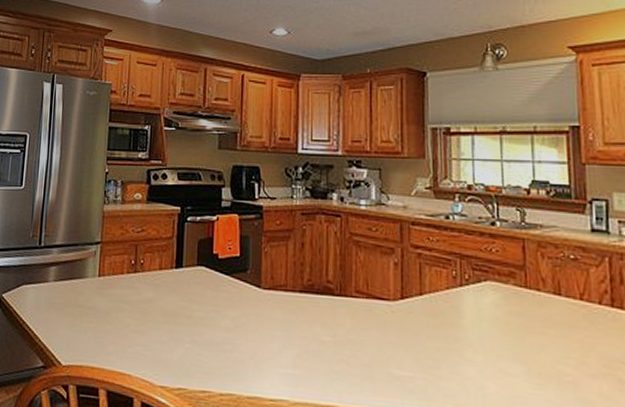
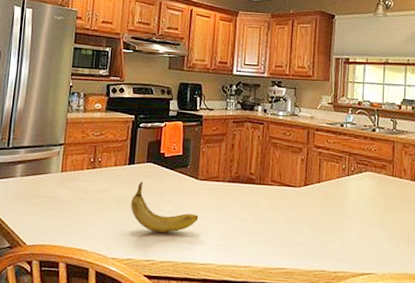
fruit: none [179,289,264,356] -> present [130,181,199,233]

